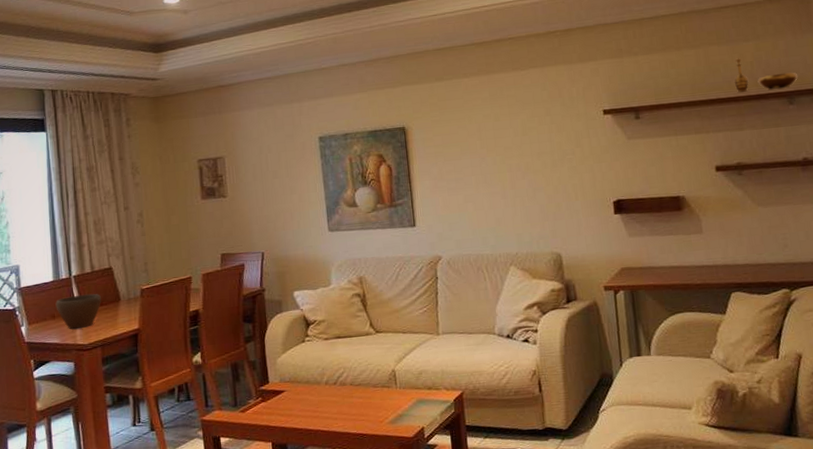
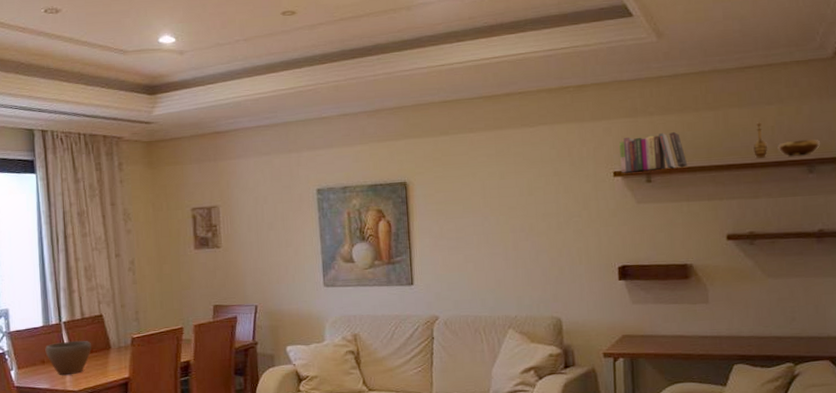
books: none [607,69,674,112] -> present [619,131,688,174]

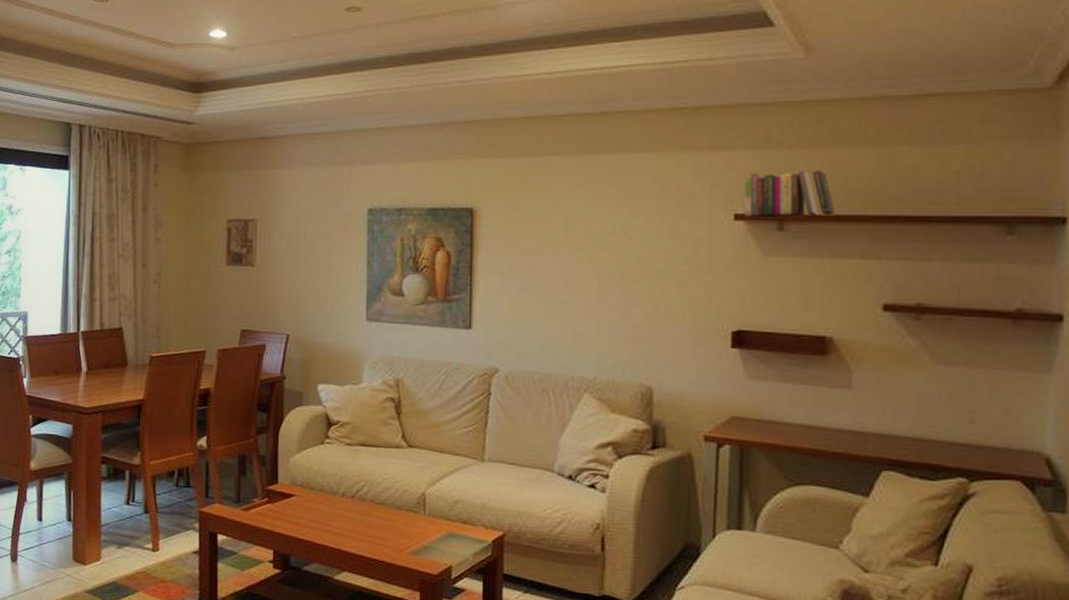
bowl: present [45,340,91,375] -> none [60,353,108,389]
decorative bowl: present [752,122,821,160] -> none [927,165,1027,213]

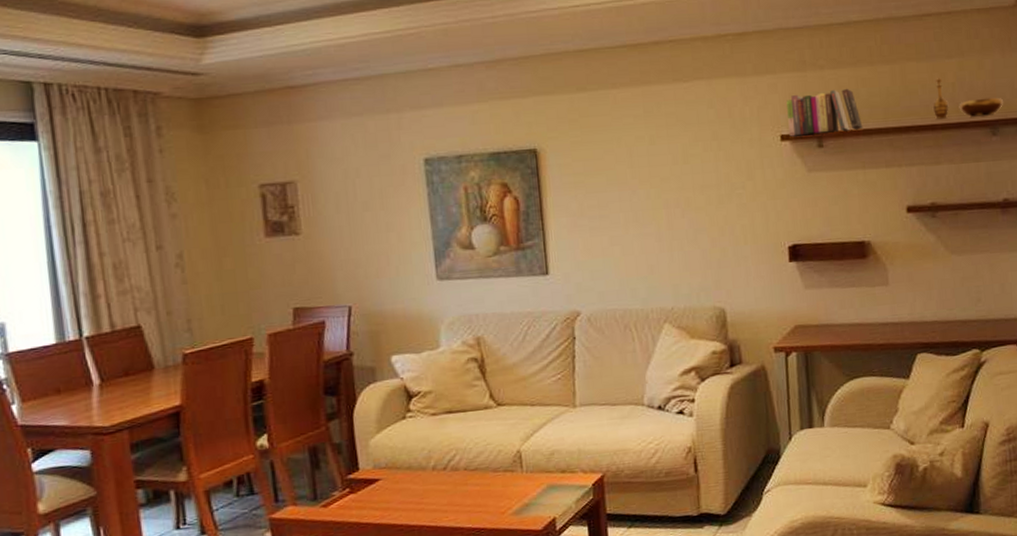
decorative bowl: none [927,165,1027,213] -> present [932,78,1004,121]

